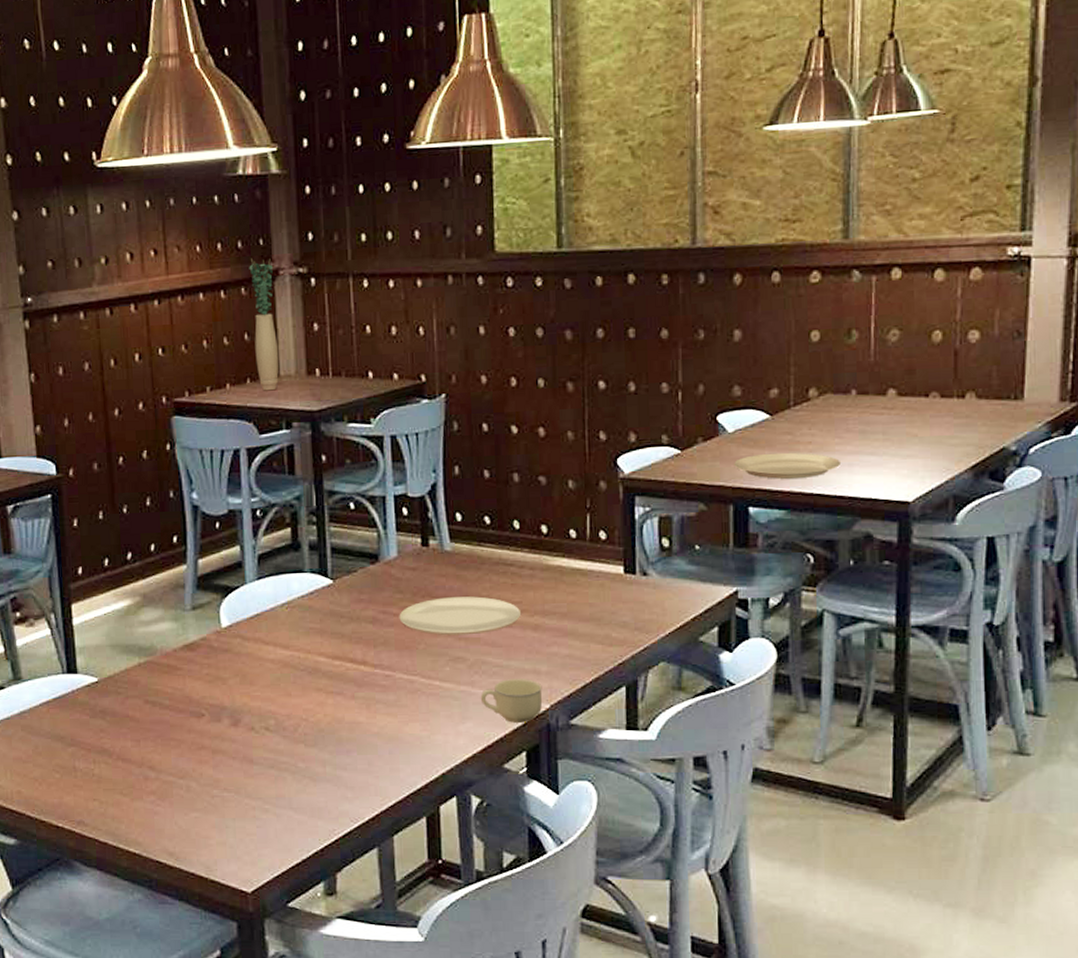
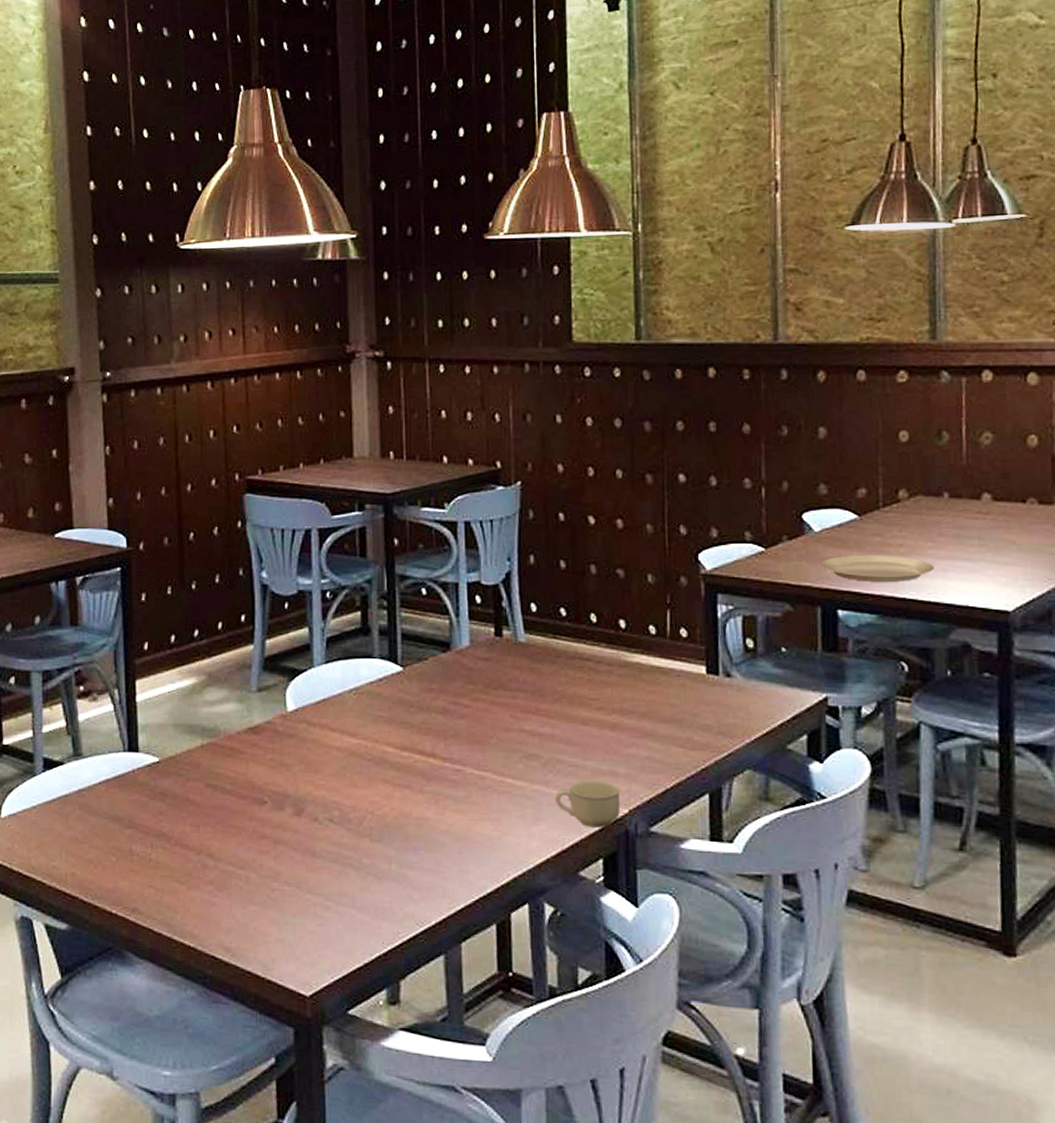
vase: present [249,257,279,391] -> none [325,340,353,472]
plate: present [399,596,522,636] -> none [470,690,599,731]

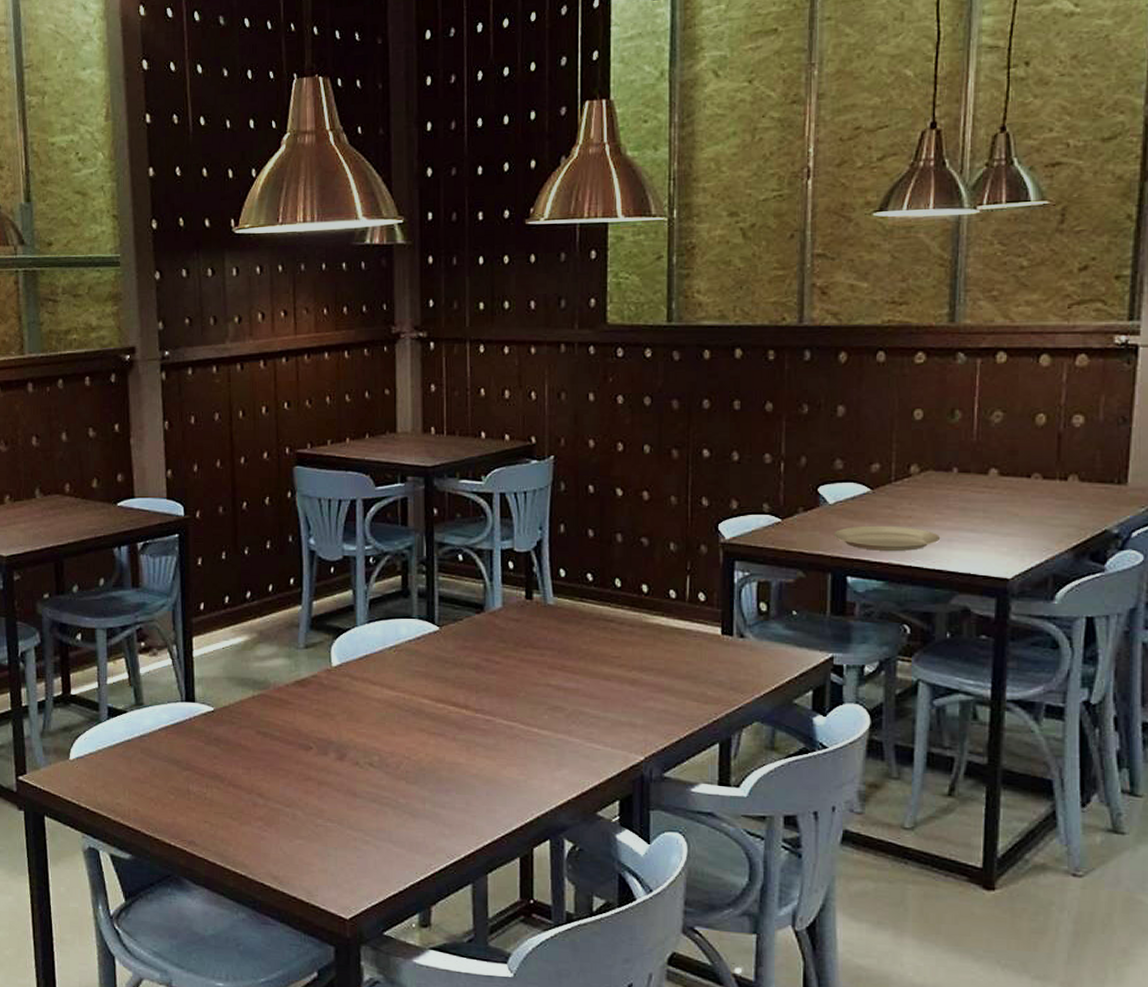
cup: present [554,780,621,828] -> none [576,730,637,773]

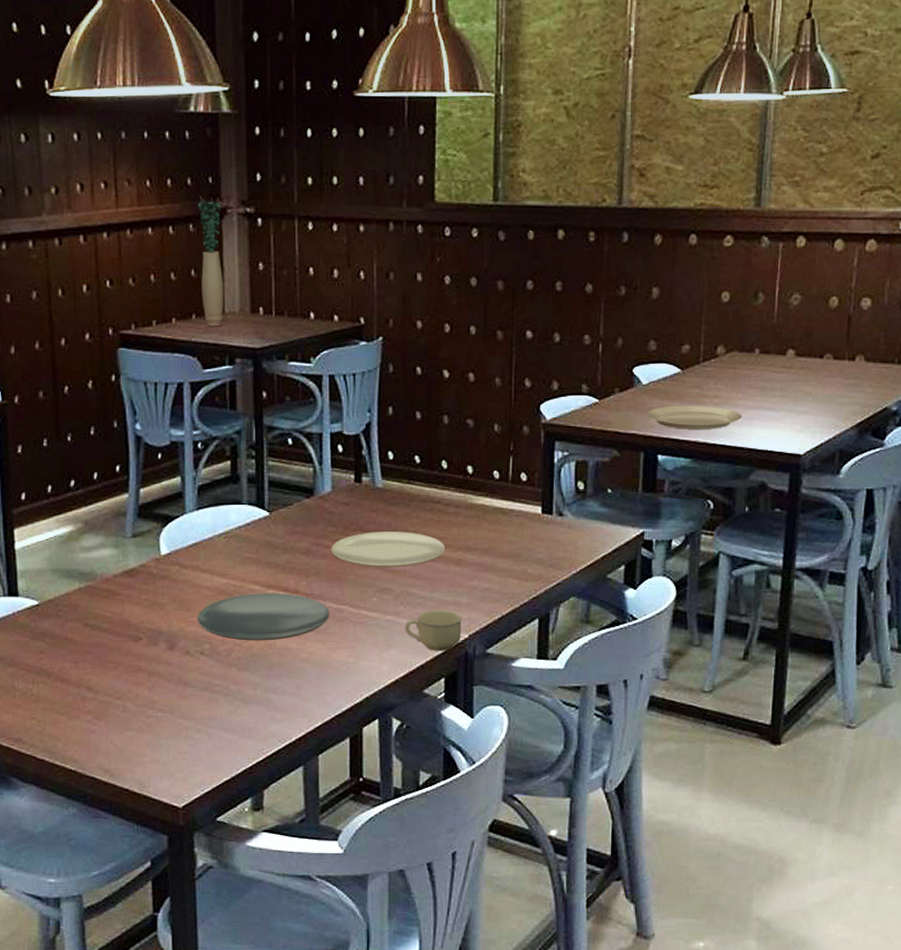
plate: none [367,707,500,755] -> present [198,593,330,641]
vase: none [372,321,397,446] -> present [197,195,224,327]
plate: none [501,649,620,686] -> present [331,531,446,568]
cup: none [576,730,637,773] -> present [404,610,462,651]

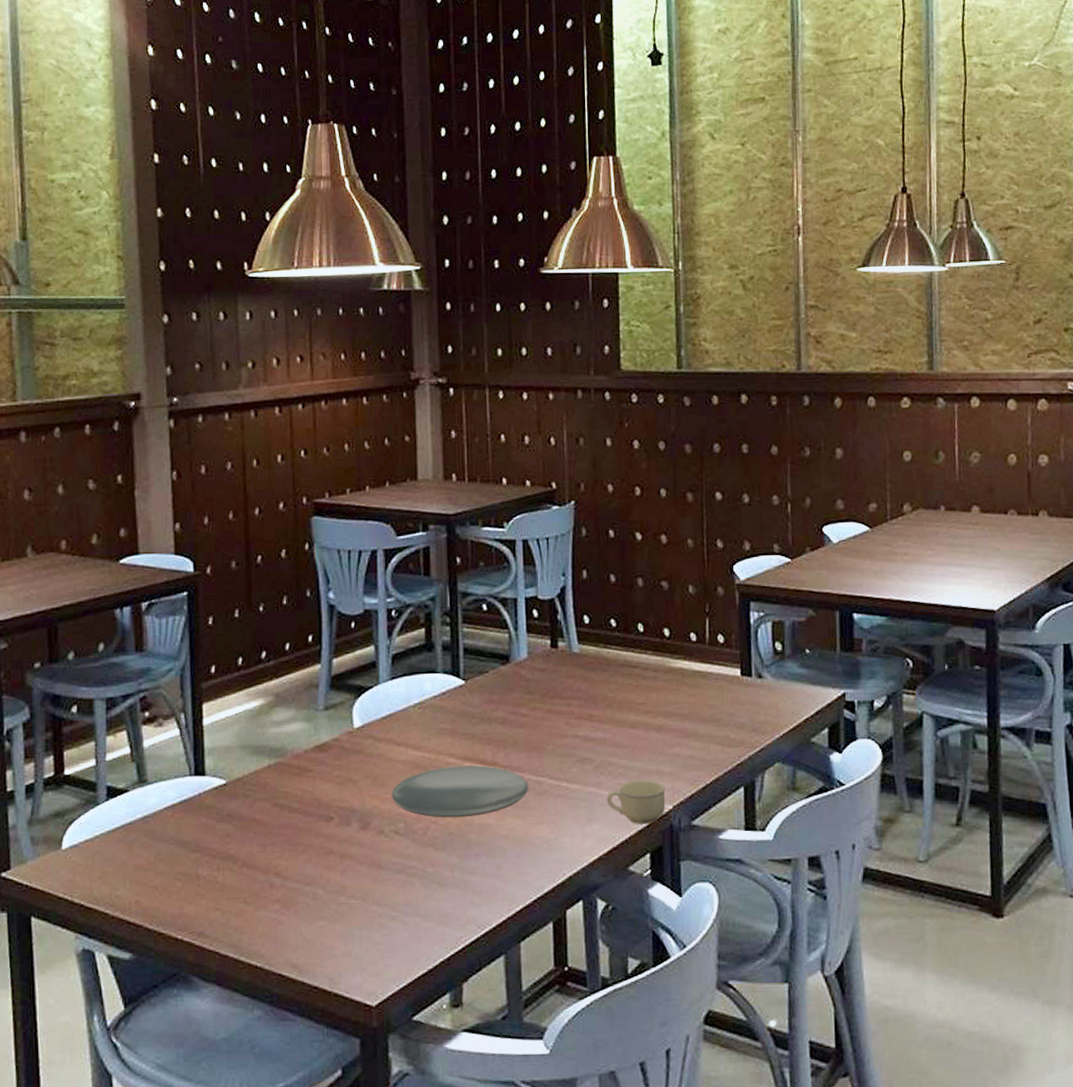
vase: present [197,195,224,327] -> none [391,367,418,494]
plate: present [331,531,446,568] -> none [528,698,646,737]
plate: present [646,405,743,429] -> none [839,562,934,587]

